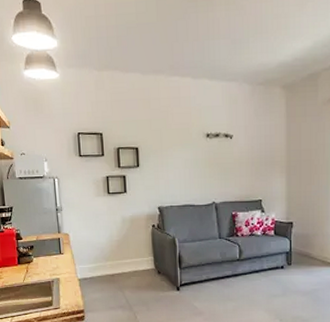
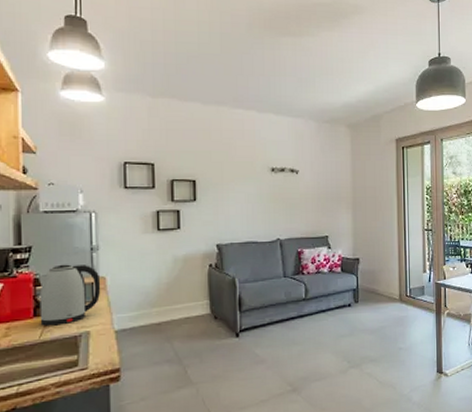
kettle: none [19,222,66,272] -> present [39,264,101,326]

